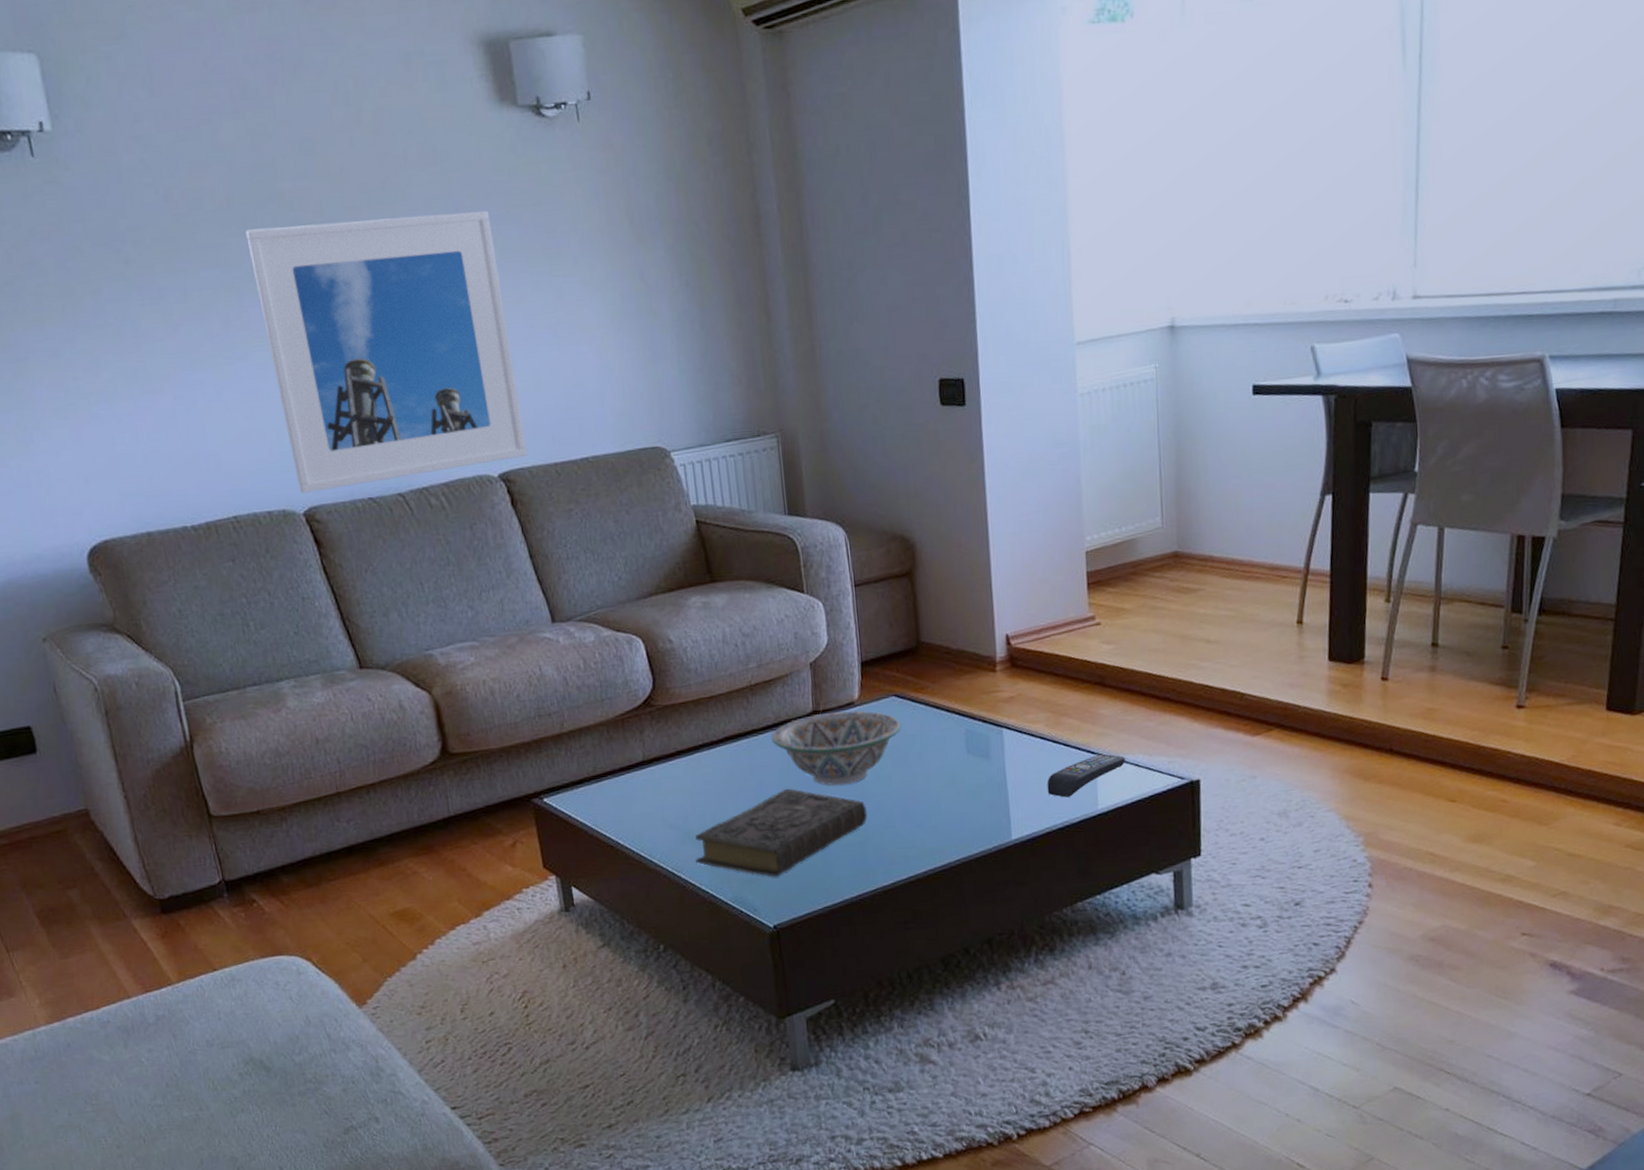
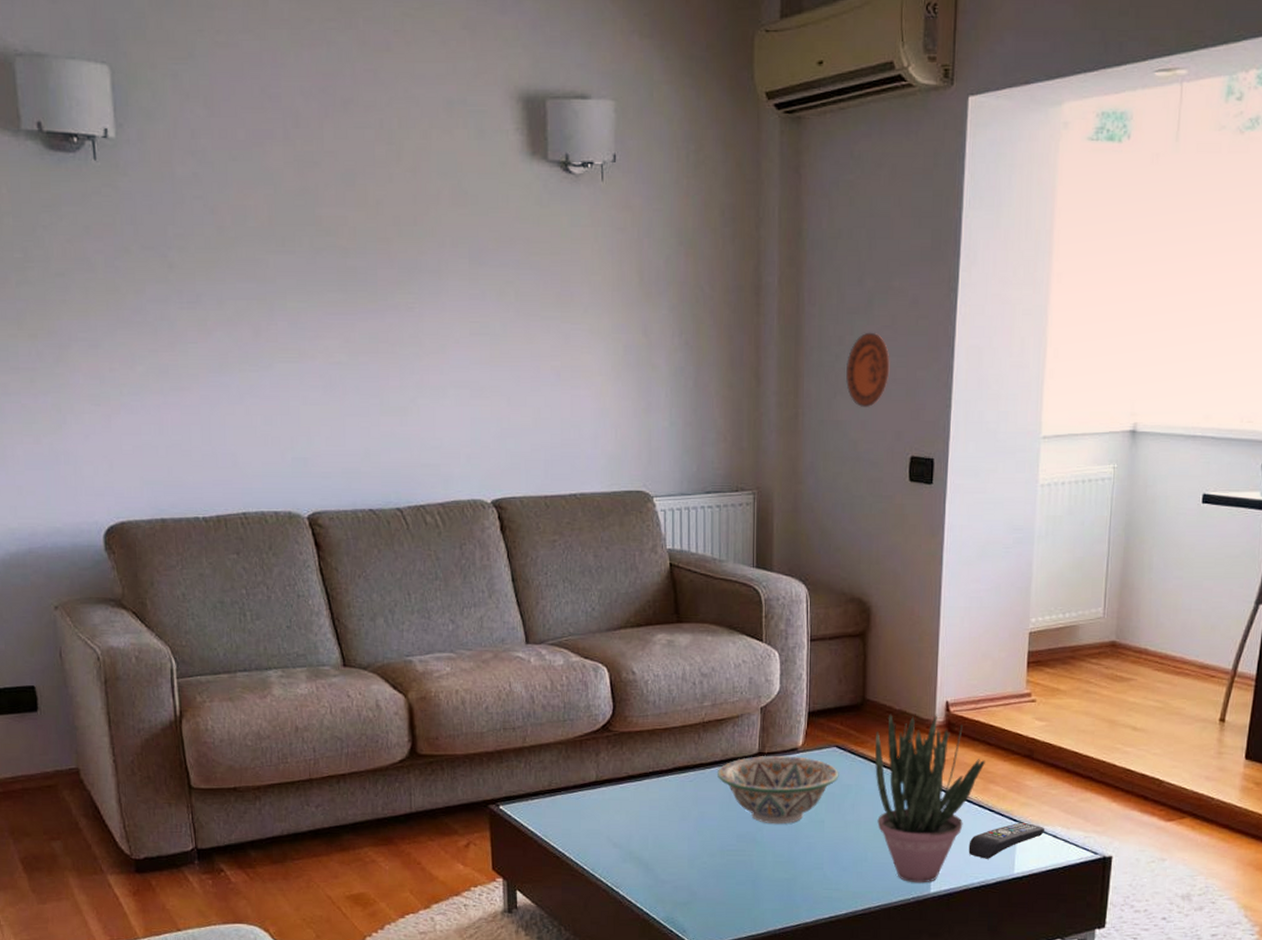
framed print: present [245,210,528,493] -> none [283,249,521,498]
book: present [695,789,867,877] -> none [634,822,798,903]
decorative plate: none [860,251,907,332] -> present [846,332,890,407]
potted plant: none [935,649,1055,831] -> present [874,713,985,883]

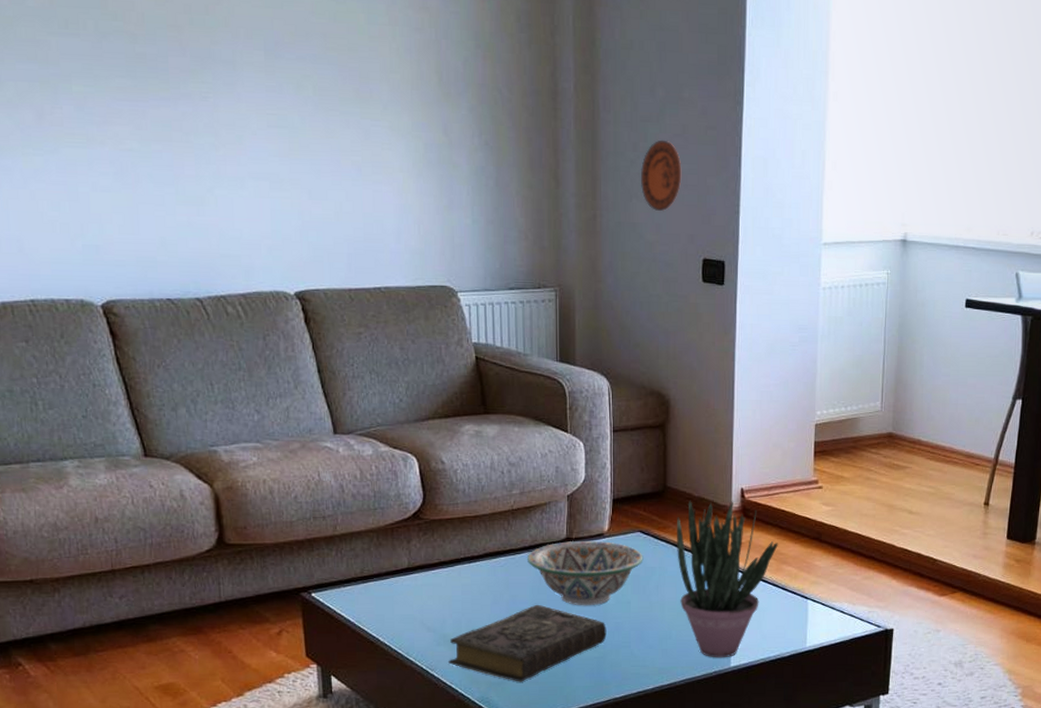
book: none [634,822,798,903] -> present [448,605,607,682]
remote control: present [968,822,1044,859] -> none [765,599,833,634]

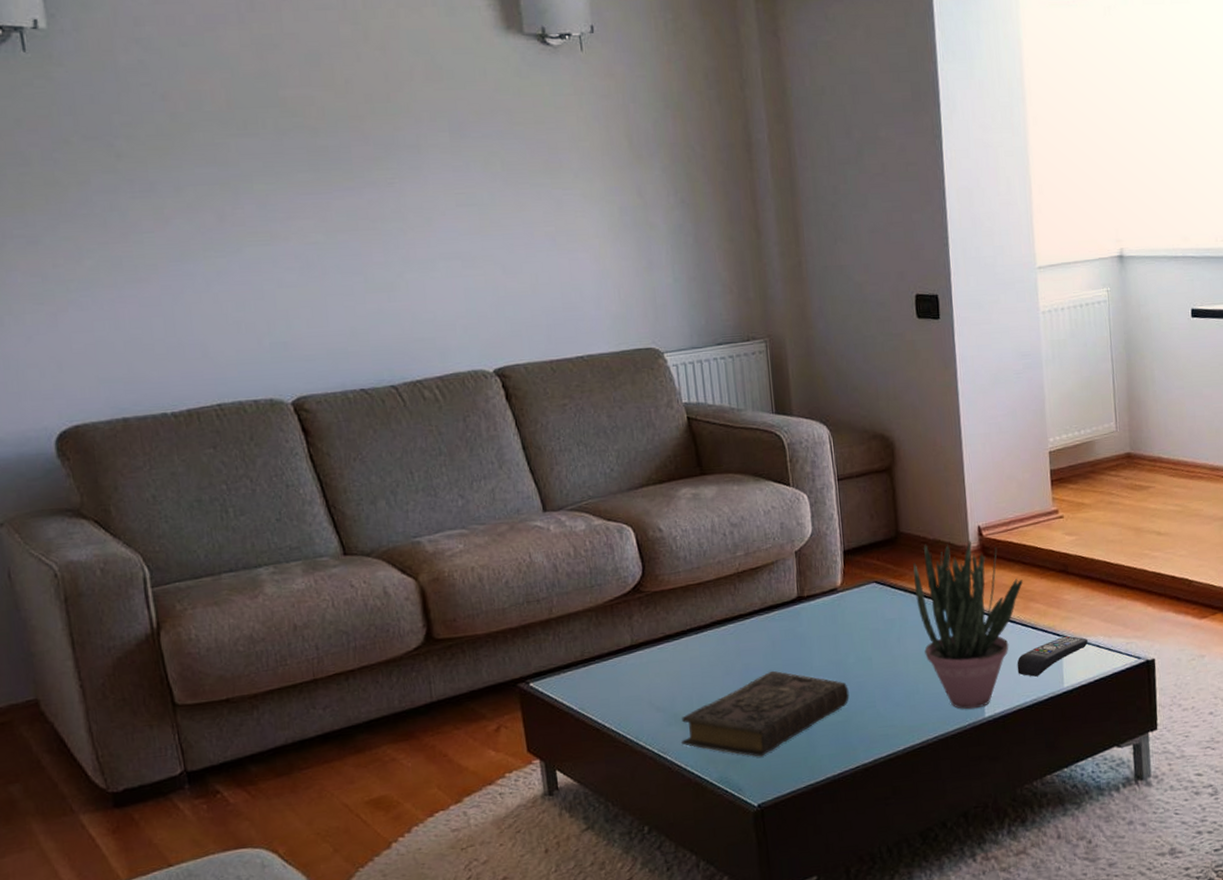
decorative bowl: present [527,540,643,606] -> none [758,596,882,668]
decorative plate: present [641,140,682,211] -> none [843,180,886,251]
remote control: none [765,599,833,634] -> present [1017,635,1088,677]

